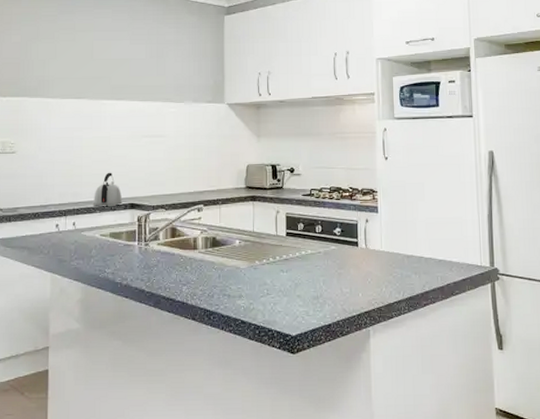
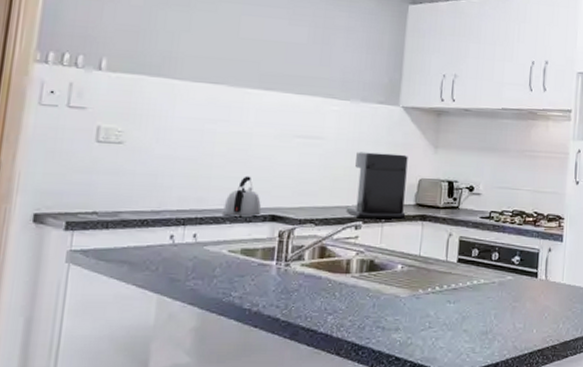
coffee maker: none [189,145,239,202] -> present [346,152,408,219]

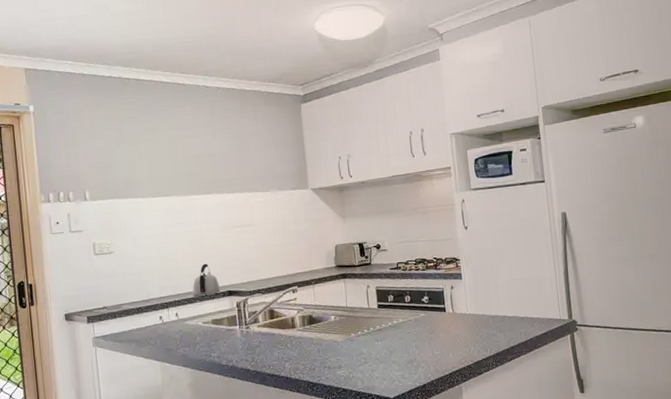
coffee maker: present [346,152,408,219] -> none [283,227,330,284]

